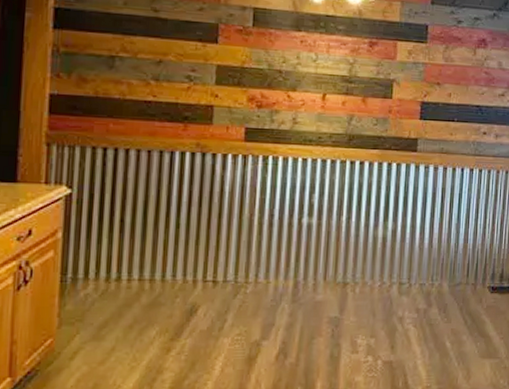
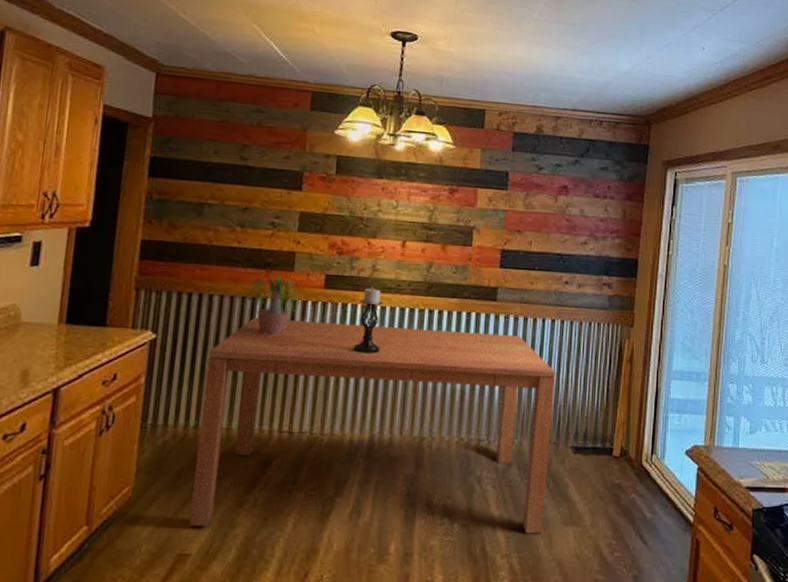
dining table: none [116,171,474,373] -> present [190,317,556,534]
potted plant: none [160,129,221,189] -> present [242,276,301,336]
candle holder: none [275,139,304,205] -> present [353,287,383,355]

